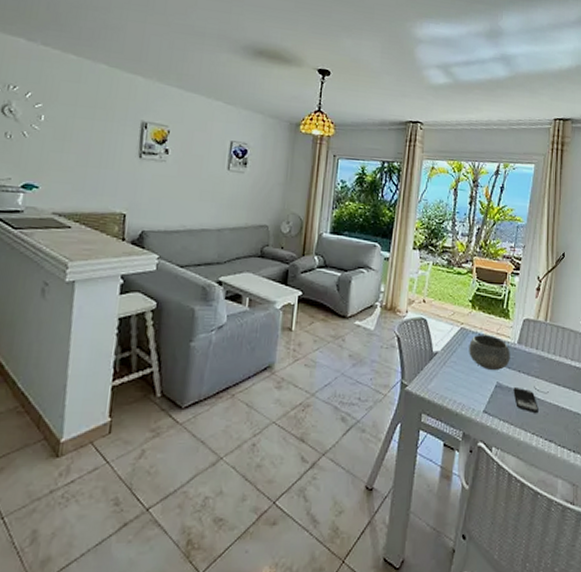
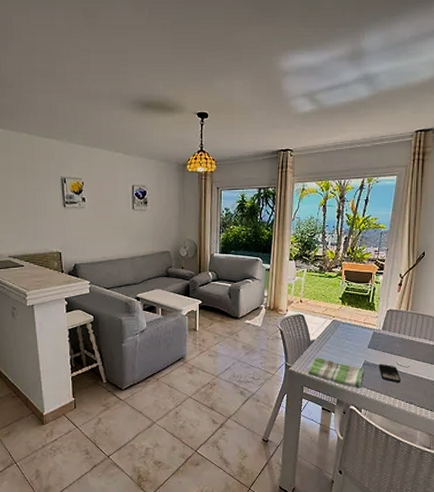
dish towel: none [428,374,496,419] -> present [308,357,364,389]
bowl: present [469,335,510,370] -> none [340,325,376,351]

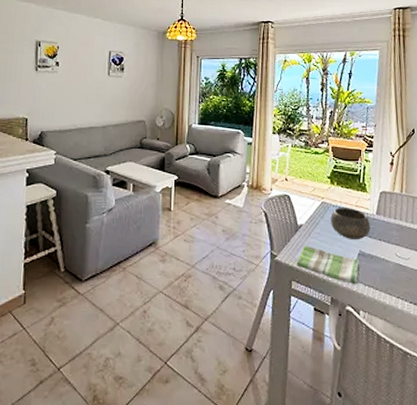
bowl: none [340,325,376,351] -> present [331,208,370,239]
smartphone: present [379,364,401,383] -> none [375,255,401,279]

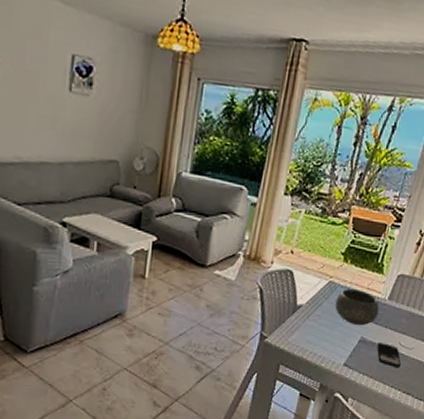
dish towel: present [296,245,360,285] -> none [288,327,360,372]
smartphone: none [375,255,401,279] -> present [377,343,401,369]

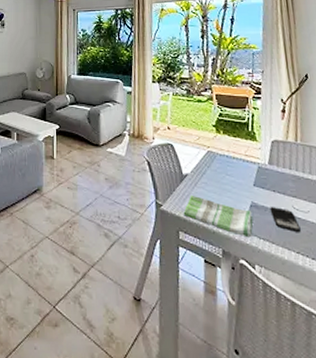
dish towel: none [288,327,360,372] -> present [183,195,253,238]
bowl: present [335,289,379,325] -> none [218,157,263,190]

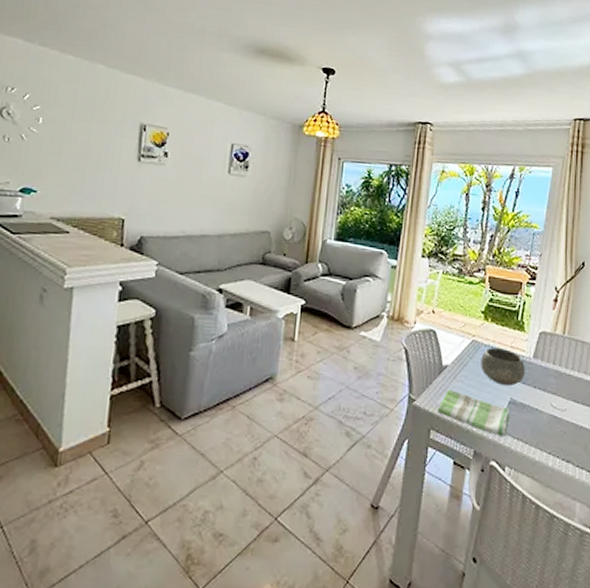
bowl: none [218,157,263,190] -> present [481,348,525,385]
smartphone: present [270,207,301,233] -> none [528,404,555,433]

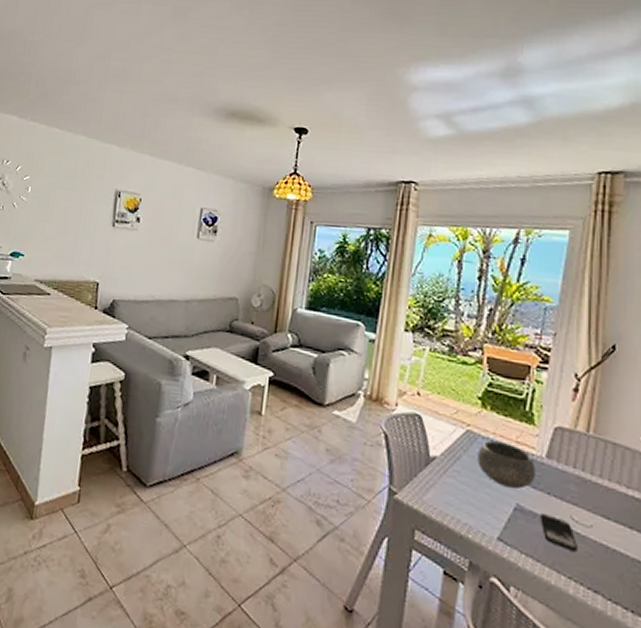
dish towel: present [437,389,510,437] -> none [423,484,516,550]
smartphone: none [528,404,555,433] -> present [540,514,577,553]

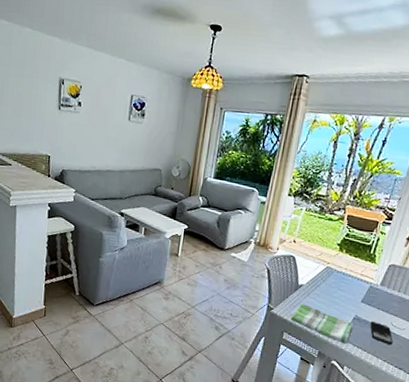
dish towel: none [423,484,516,550] -> present [291,303,354,344]
bowl: present [477,441,536,489] -> none [331,274,372,306]

